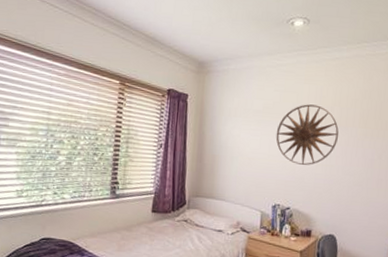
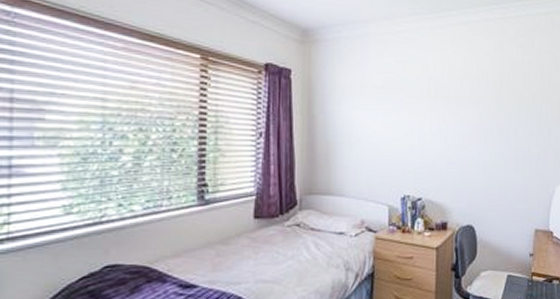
wall art: present [276,104,339,165] -> none [400,76,470,147]

